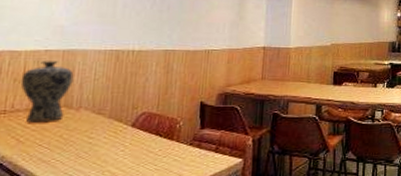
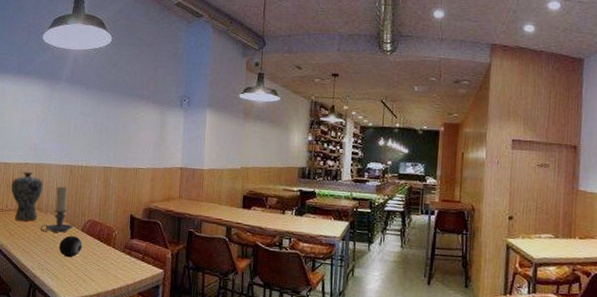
candle holder: none [68,76,119,134] -> present [40,186,73,233]
speaker: none [97,134,133,161] -> present [59,236,83,258]

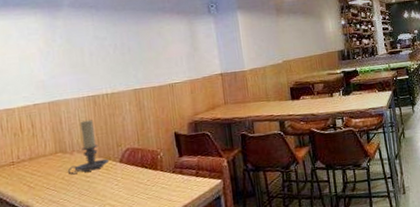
vase: present [11,172,43,221] -> none [19,113,63,170]
speaker: present [59,236,83,258] -> none [95,170,125,195]

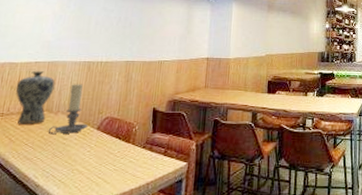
vase: none [19,113,63,170] -> present [15,71,55,125]

